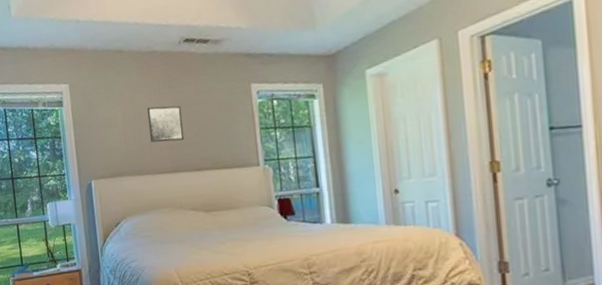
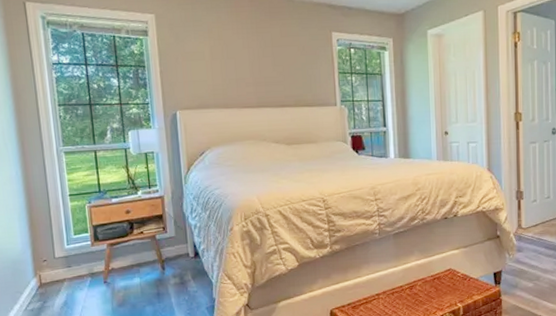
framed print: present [147,105,185,142] -> none [234,44,270,79]

